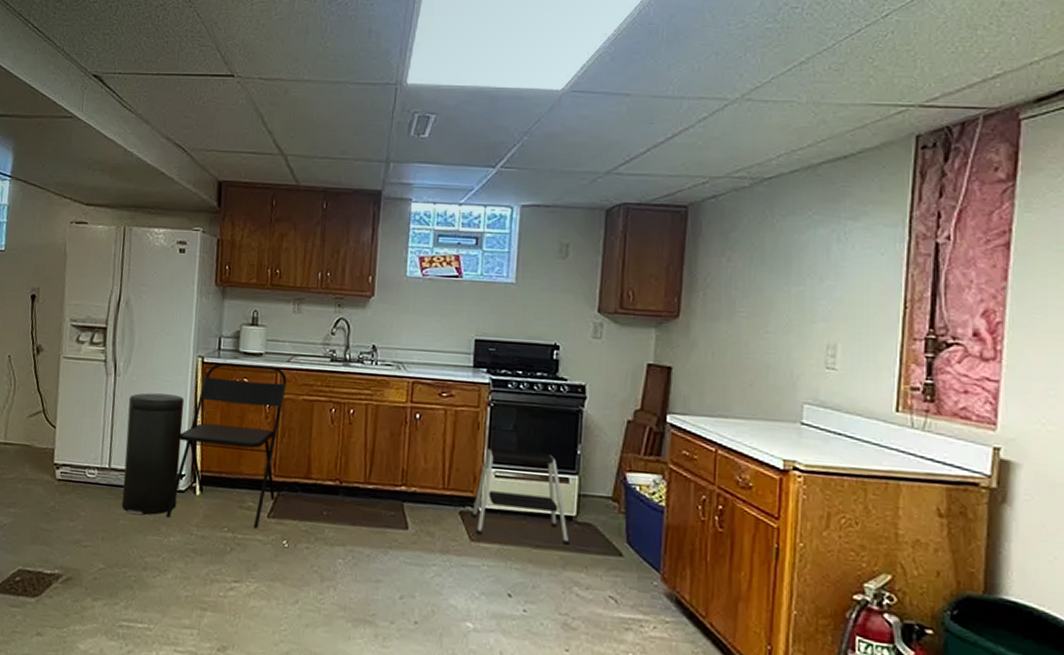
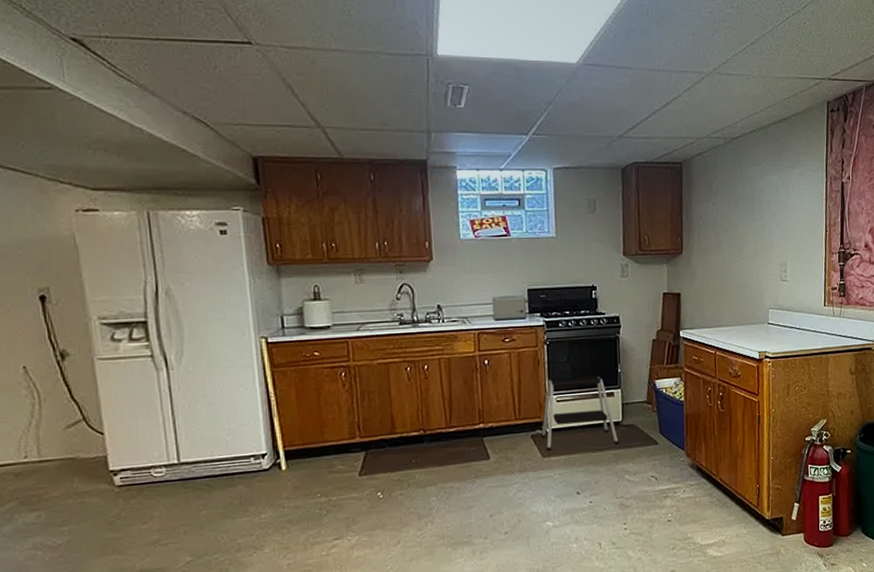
pedal bin: present [121,393,185,515] -> none [188,379,263,502]
folding chair: present [166,362,287,529] -> none [251,336,364,498]
toaster: none [430,343,474,374] -> present [491,295,528,322]

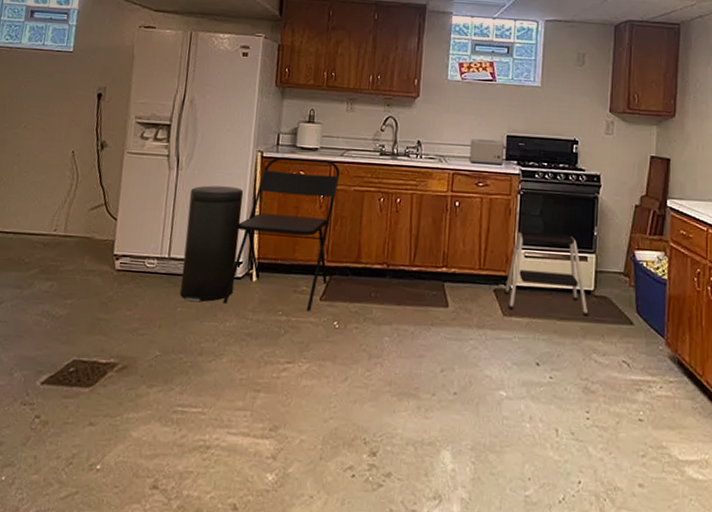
pedal bin: none [188,379,263,502] -> present [179,185,244,302]
folding chair: none [251,336,364,498] -> present [223,156,340,312]

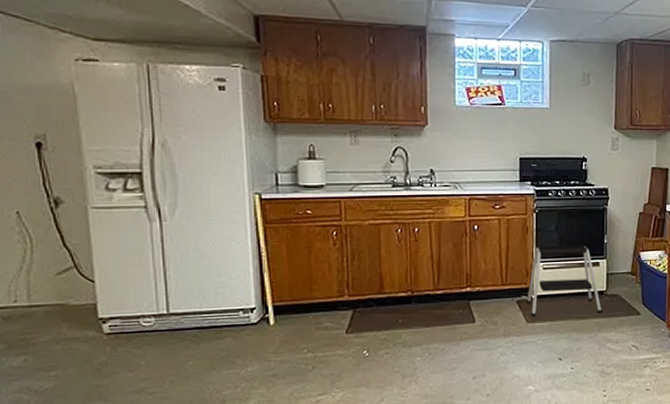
pedal bin: present [179,185,244,302] -> none [180,233,251,354]
folding chair: present [223,156,340,312] -> none [240,196,352,351]
toaster: present [468,138,506,166] -> none [483,163,520,189]

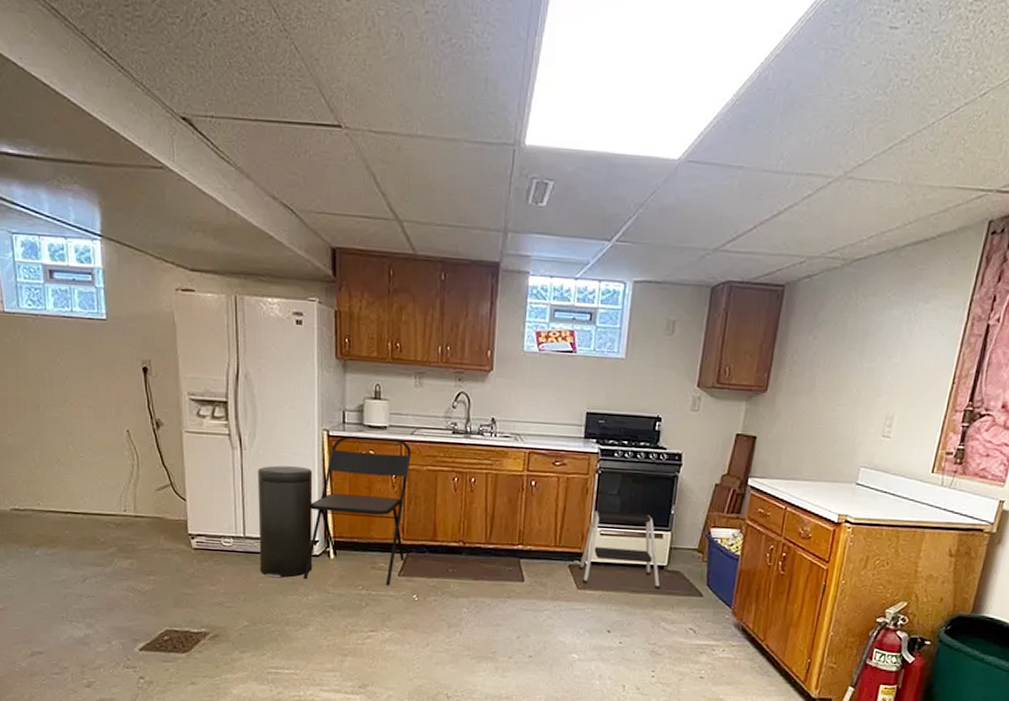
pedal bin: none [180,233,251,354] -> present [257,465,313,578]
folding chair: none [240,196,352,351] -> present [303,435,411,586]

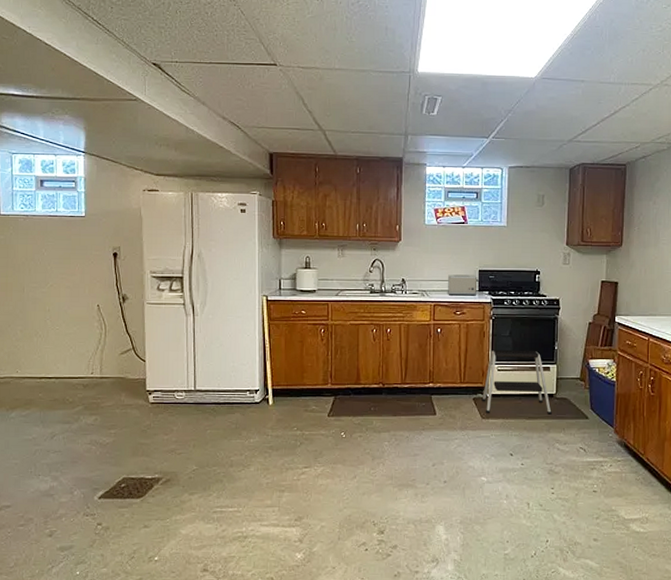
pedal bin: present [257,465,313,578] -> none [207,327,254,425]
folding chair: present [303,435,411,586] -> none [245,299,337,426]
toaster: none [545,416,585,444] -> present [447,274,479,297]

